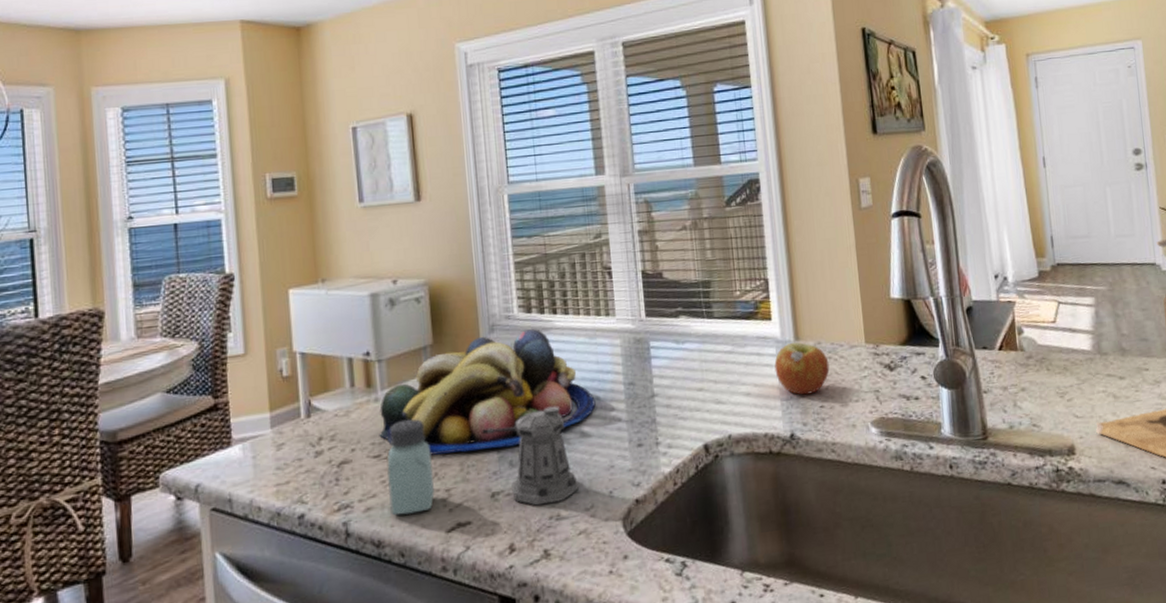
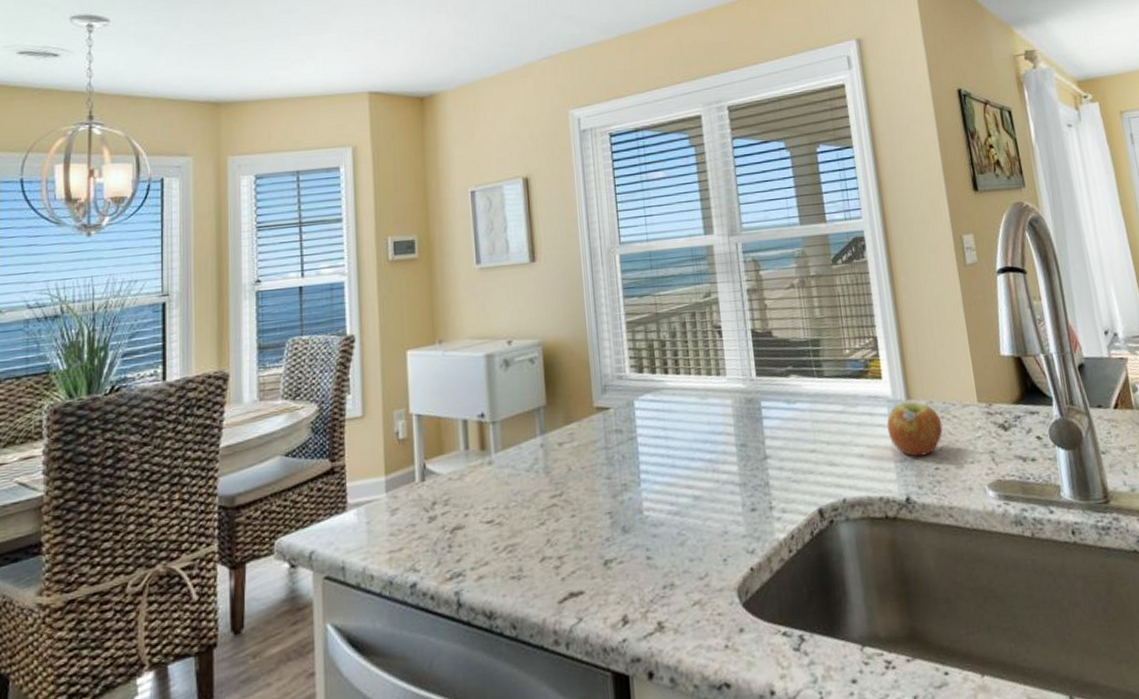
fruit bowl: present [379,329,596,455] -> none [492,389,708,521]
saltshaker: present [387,418,434,516] -> none [500,482,547,585]
pepper shaker: present [481,406,579,506] -> none [593,468,692,574]

